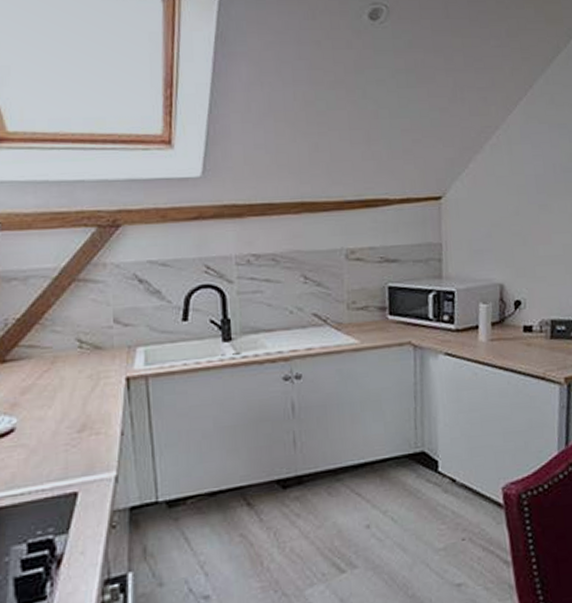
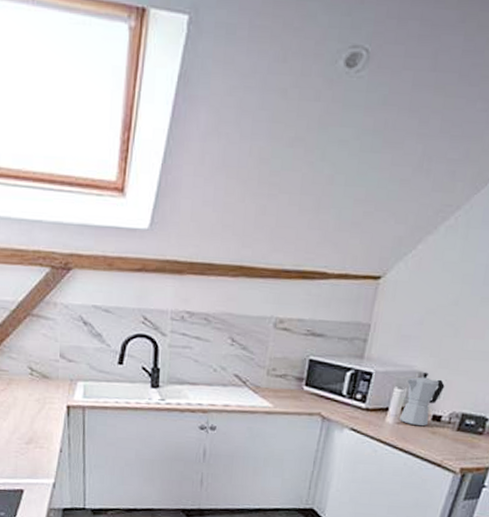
moka pot: none [489,283,528,340] -> present [399,372,445,427]

